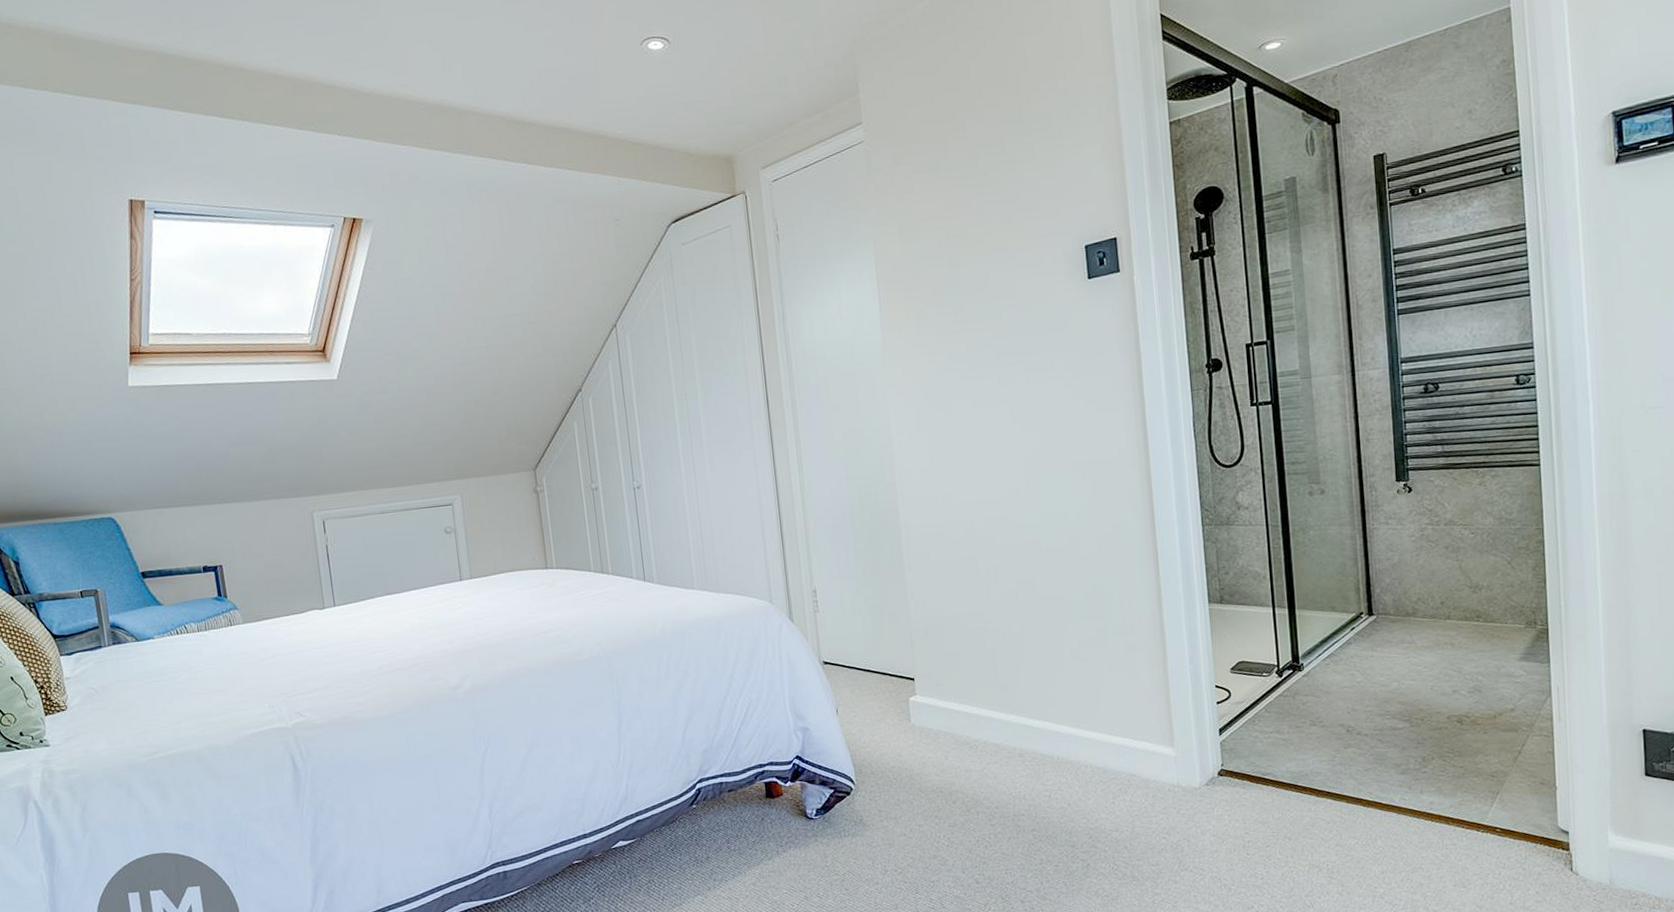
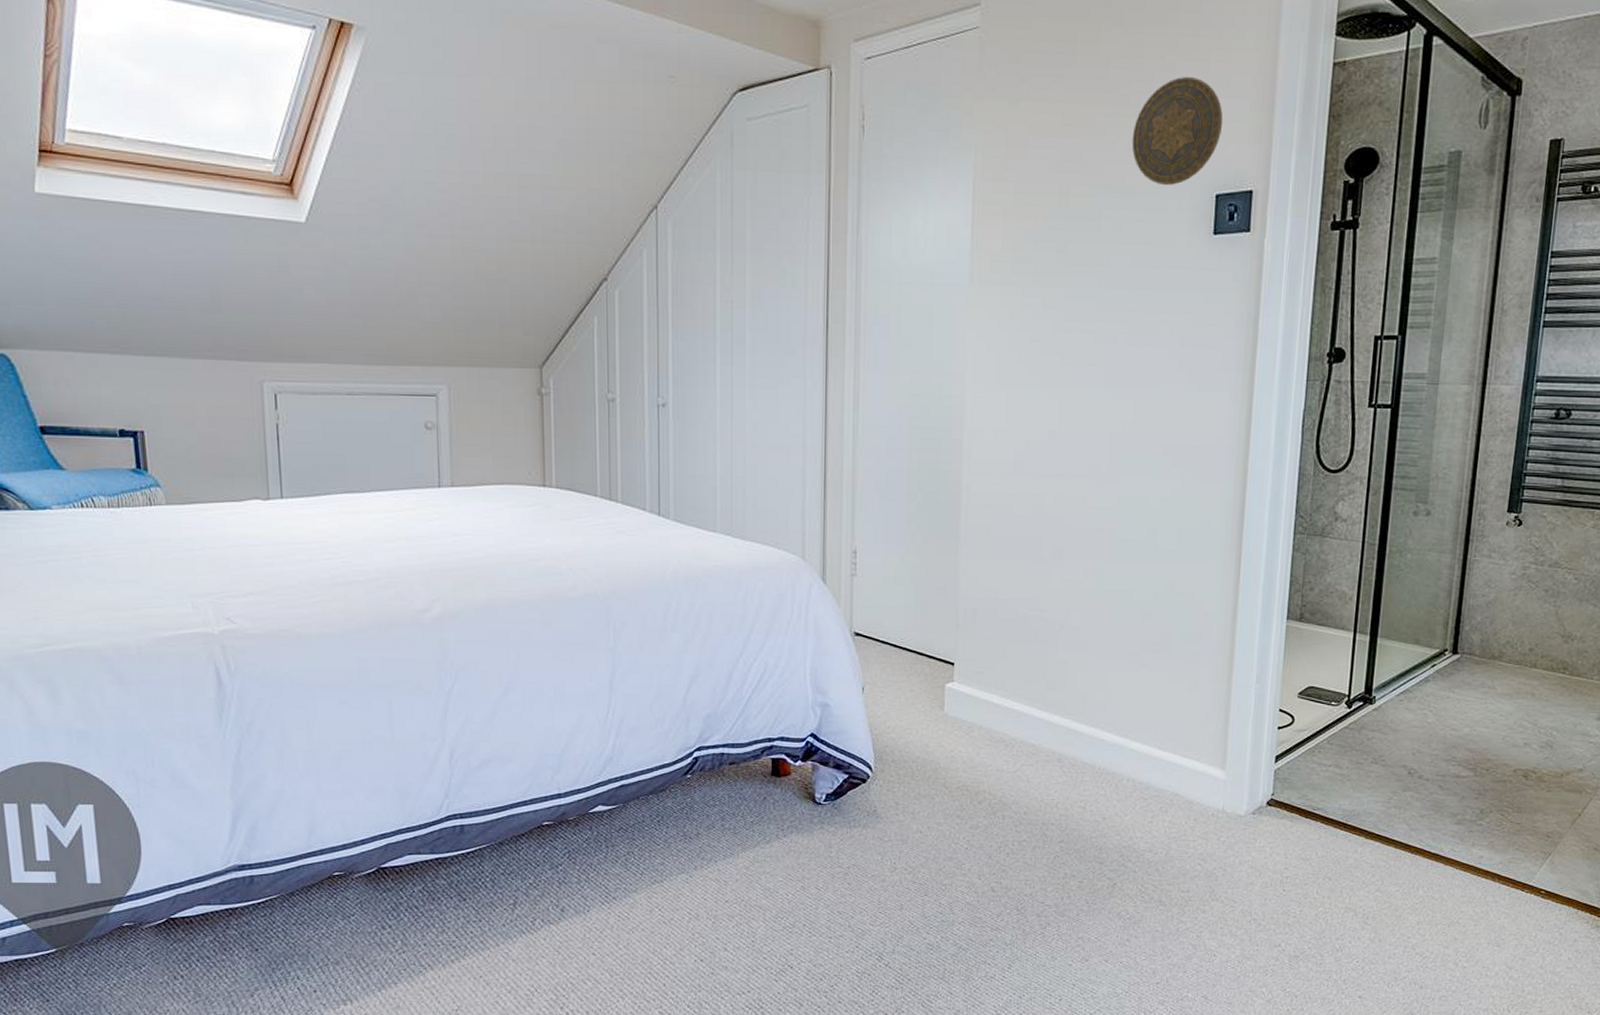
decorative plate: none [1005,153,1082,245] -> present [1131,77,1223,186]

